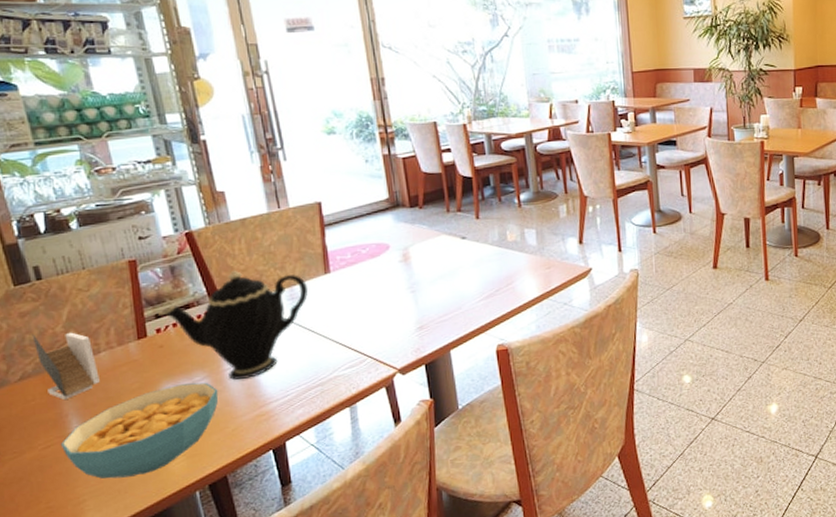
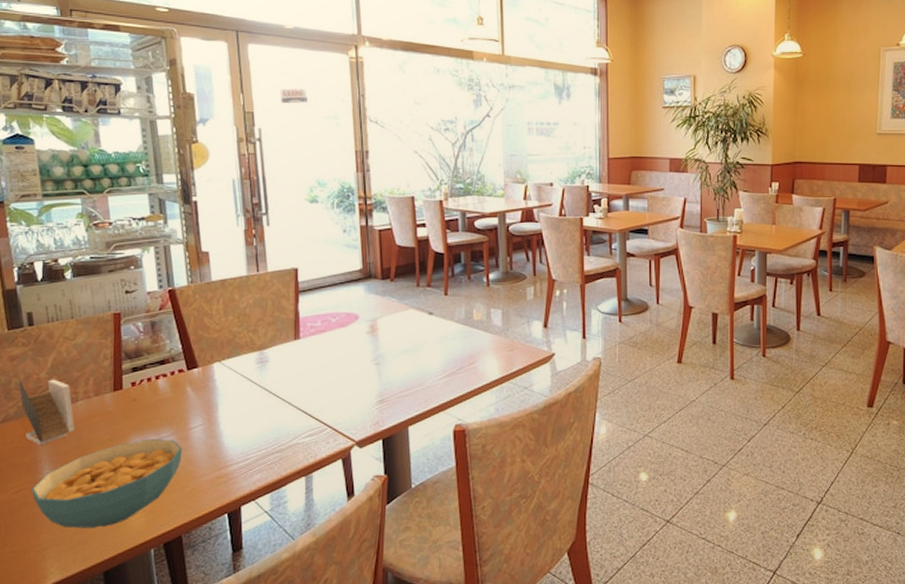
teapot: present [158,270,308,381] -> none [135,329,277,440]

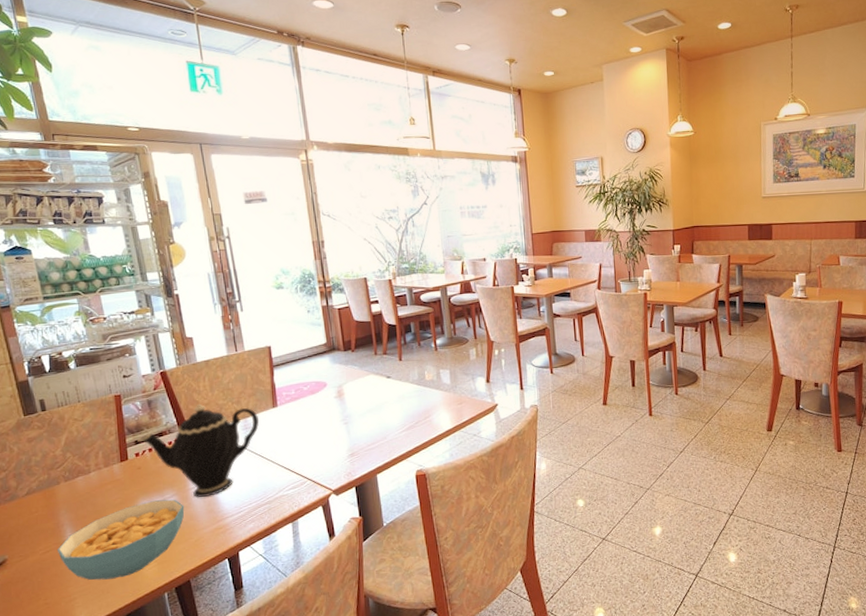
napkin holder: present [18,378,74,445] -> none [37,455,89,512]
teapot: none [135,329,277,440] -> present [137,403,259,498]

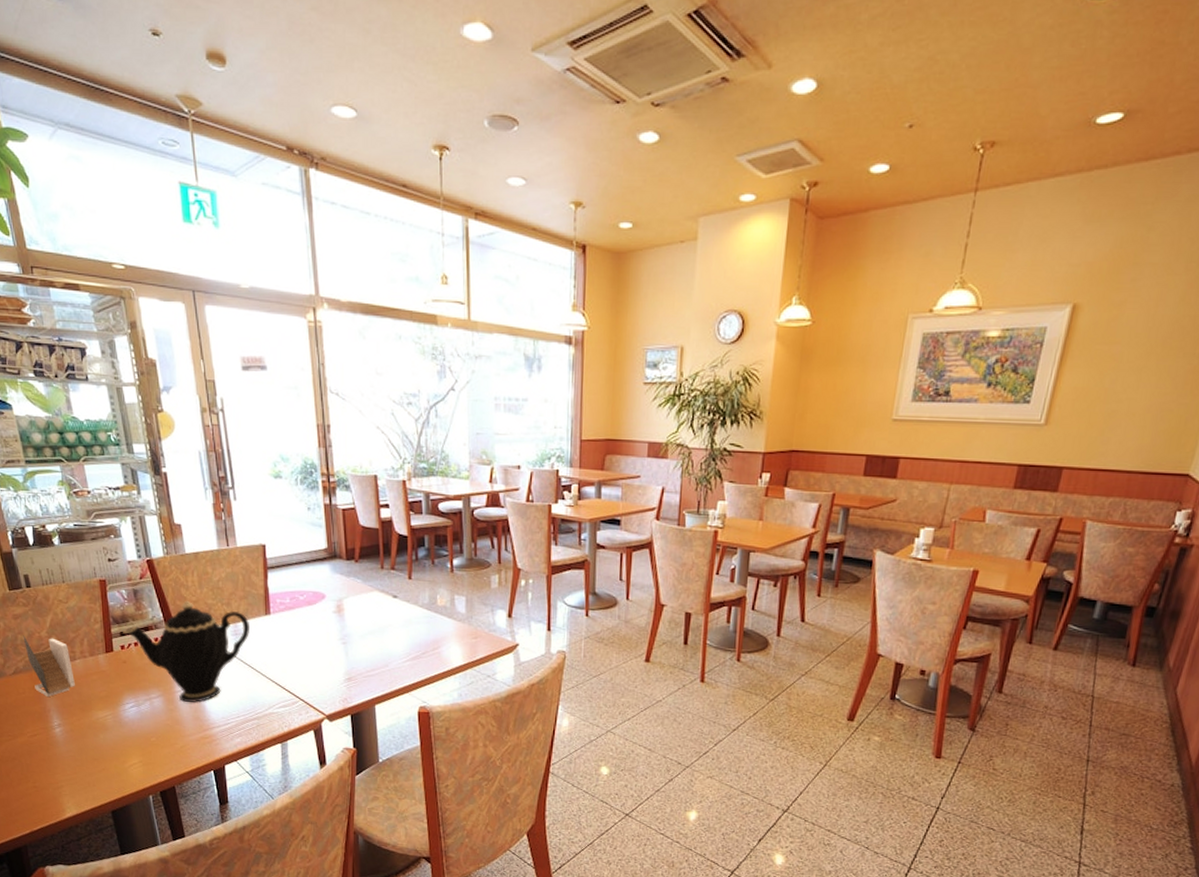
napkin holder: none [37,455,89,512] -> present [23,635,75,697]
cereal bowl: present [57,499,185,581] -> none [44,698,170,773]

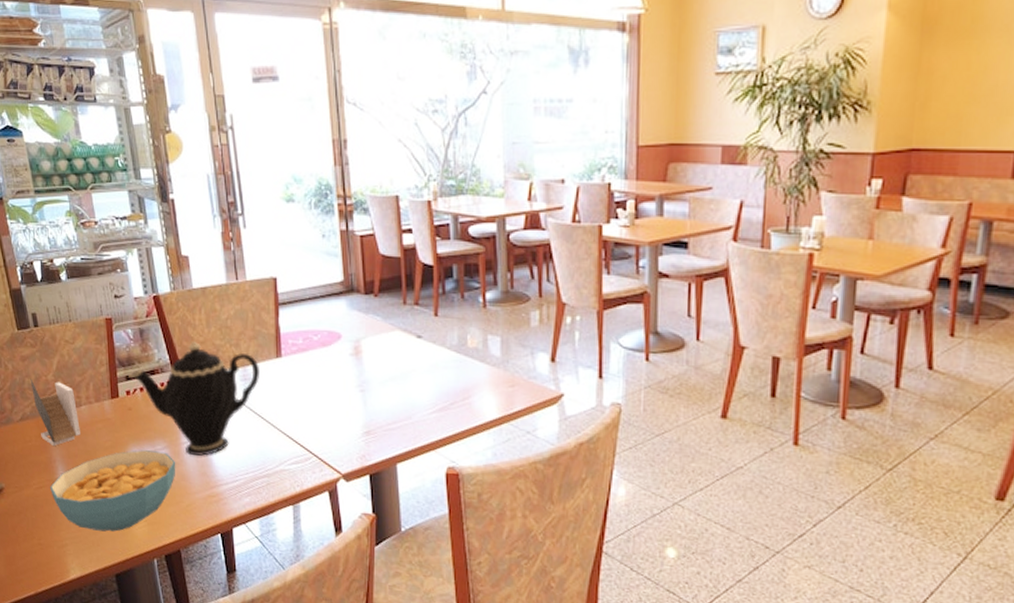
cereal bowl: none [44,698,170,773] -> present [49,450,176,532]

